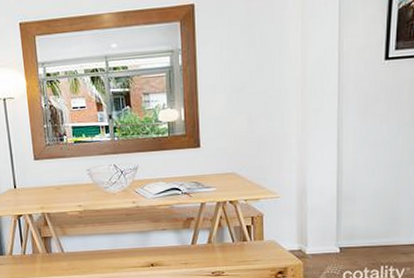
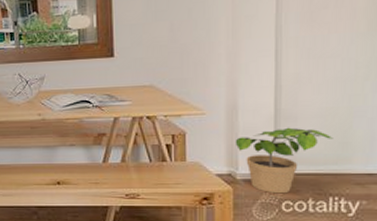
potted plant: none [304,207,384,265] -> present [235,127,333,194]

